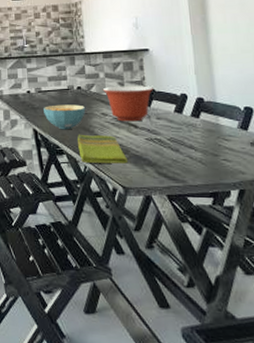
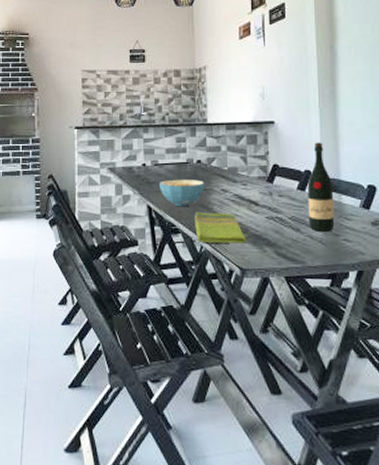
mixing bowl: present [102,85,153,122] -> none [223,160,277,199]
wine bottle: none [184,67,214,152] -> present [307,142,335,232]

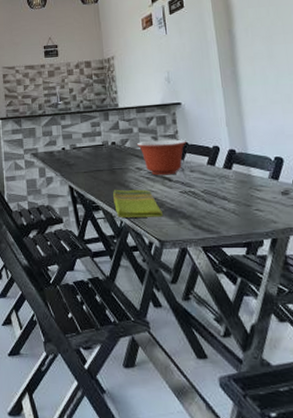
cereal bowl: present [160,179,205,207] -> none [79,160,121,186]
mixing bowl: none [223,160,277,199] -> present [136,139,186,176]
wine bottle: present [307,142,335,232] -> none [216,119,246,203]

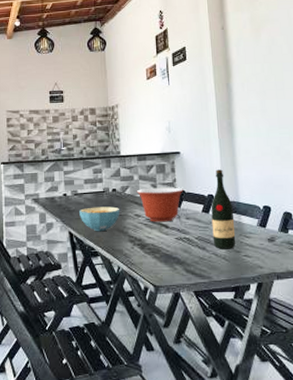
cereal bowl: none [79,160,121,186] -> present [79,206,120,232]
dish towel: present [113,189,163,218] -> none [112,235,158,263]
wine bottle: none [216,119,246,203] -> present [211,169,236,249]

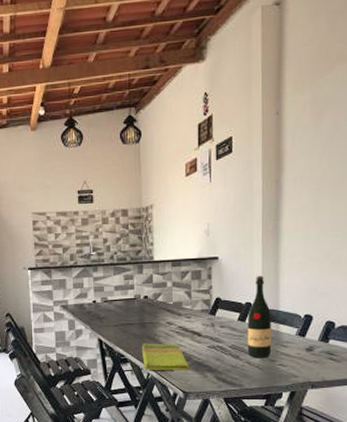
cereal bowl: present [79,206,120,232] -> none [109,314,152,339]
dish towel: none [112,235,158,263] -> present [142,343,189,370]
mixing bowl: present [136,187,183,222] -> none [169,294,219,330]

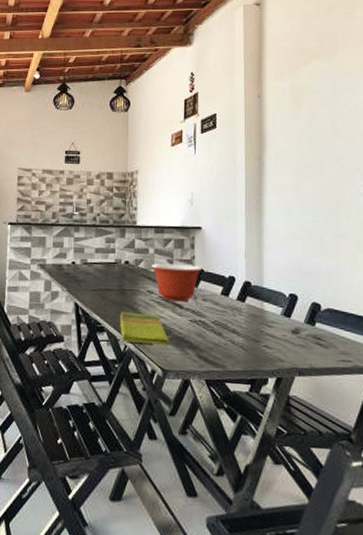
mixing bowl: none [169,294,219,330] -> present [150,263,202,302]
wine bottle: present [247,276,272,358] -> none [230,249,256,338]

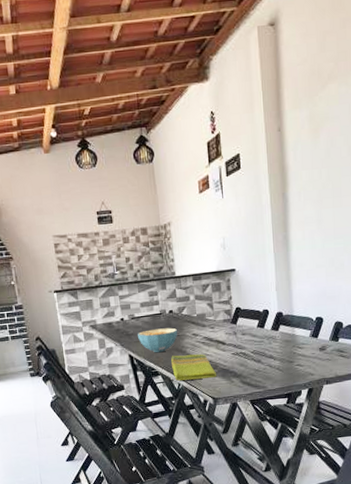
cereal bowl: none [87,278,132,306] -> present [138,328,178,353]
mixing bowl: present [150,263,202,302] -> none [193,305,239,340]

